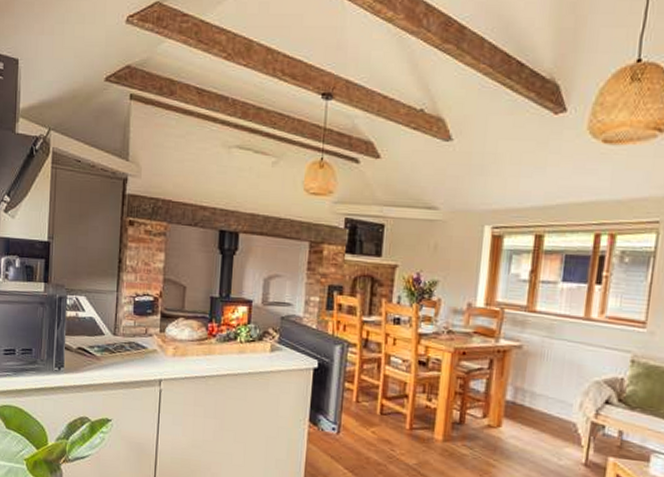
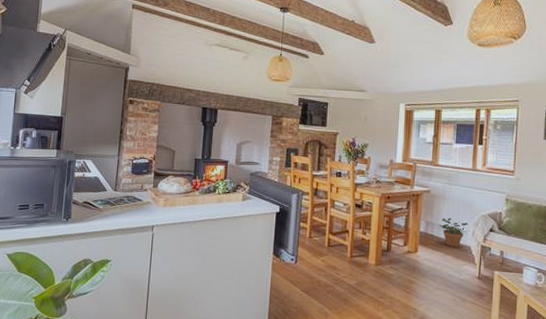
potted plant: none [533,382,577,423] -> present [440,217,470,247]

